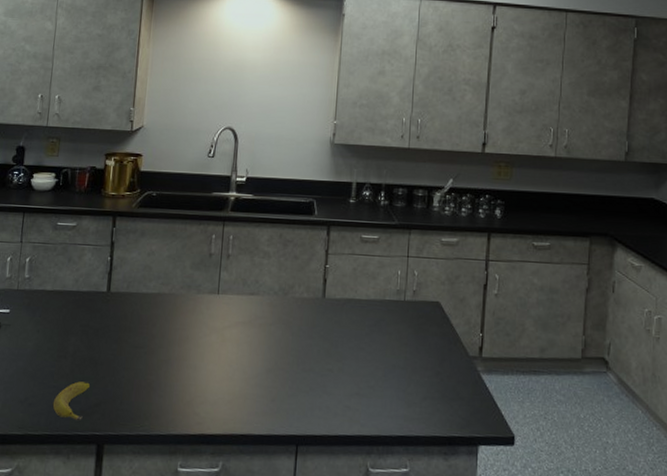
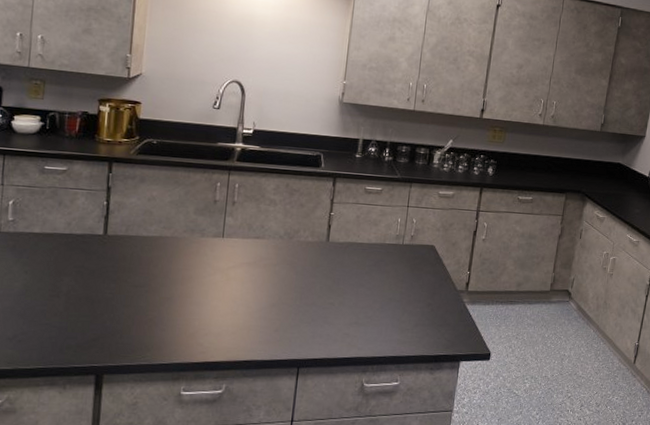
banana: present [52,381,90,420] -> none [45,318,86,354]

